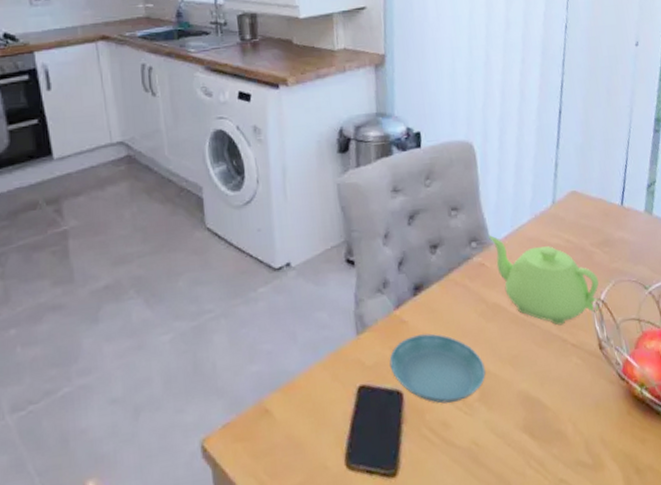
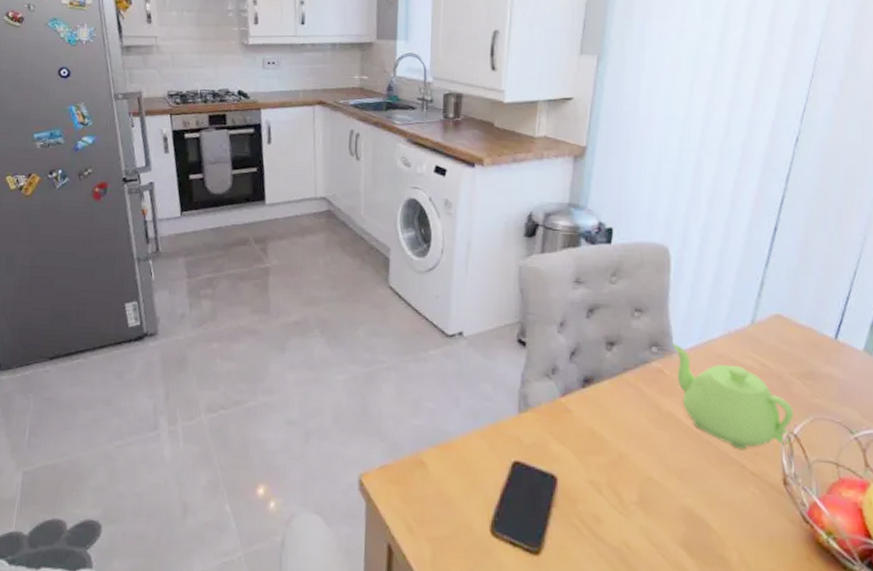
saucer: present [389,333,486,404] -> none [548,426,648,500]

